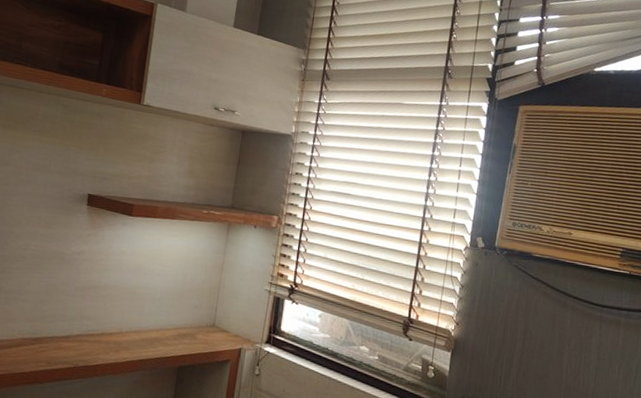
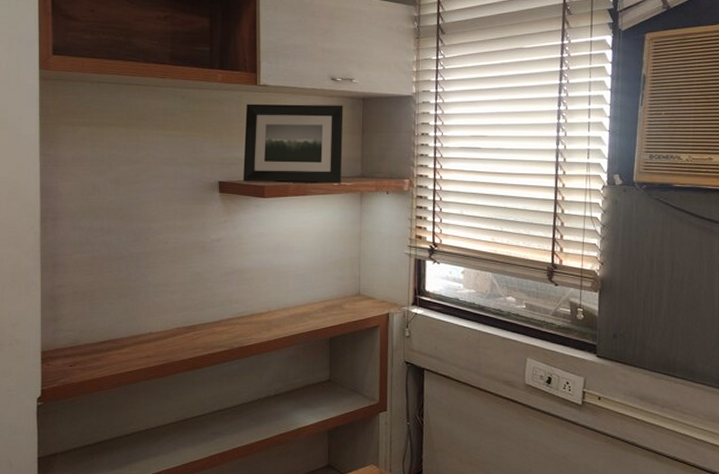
picture frame: none [113,121,223,212] -> present [243,103,344,184]

